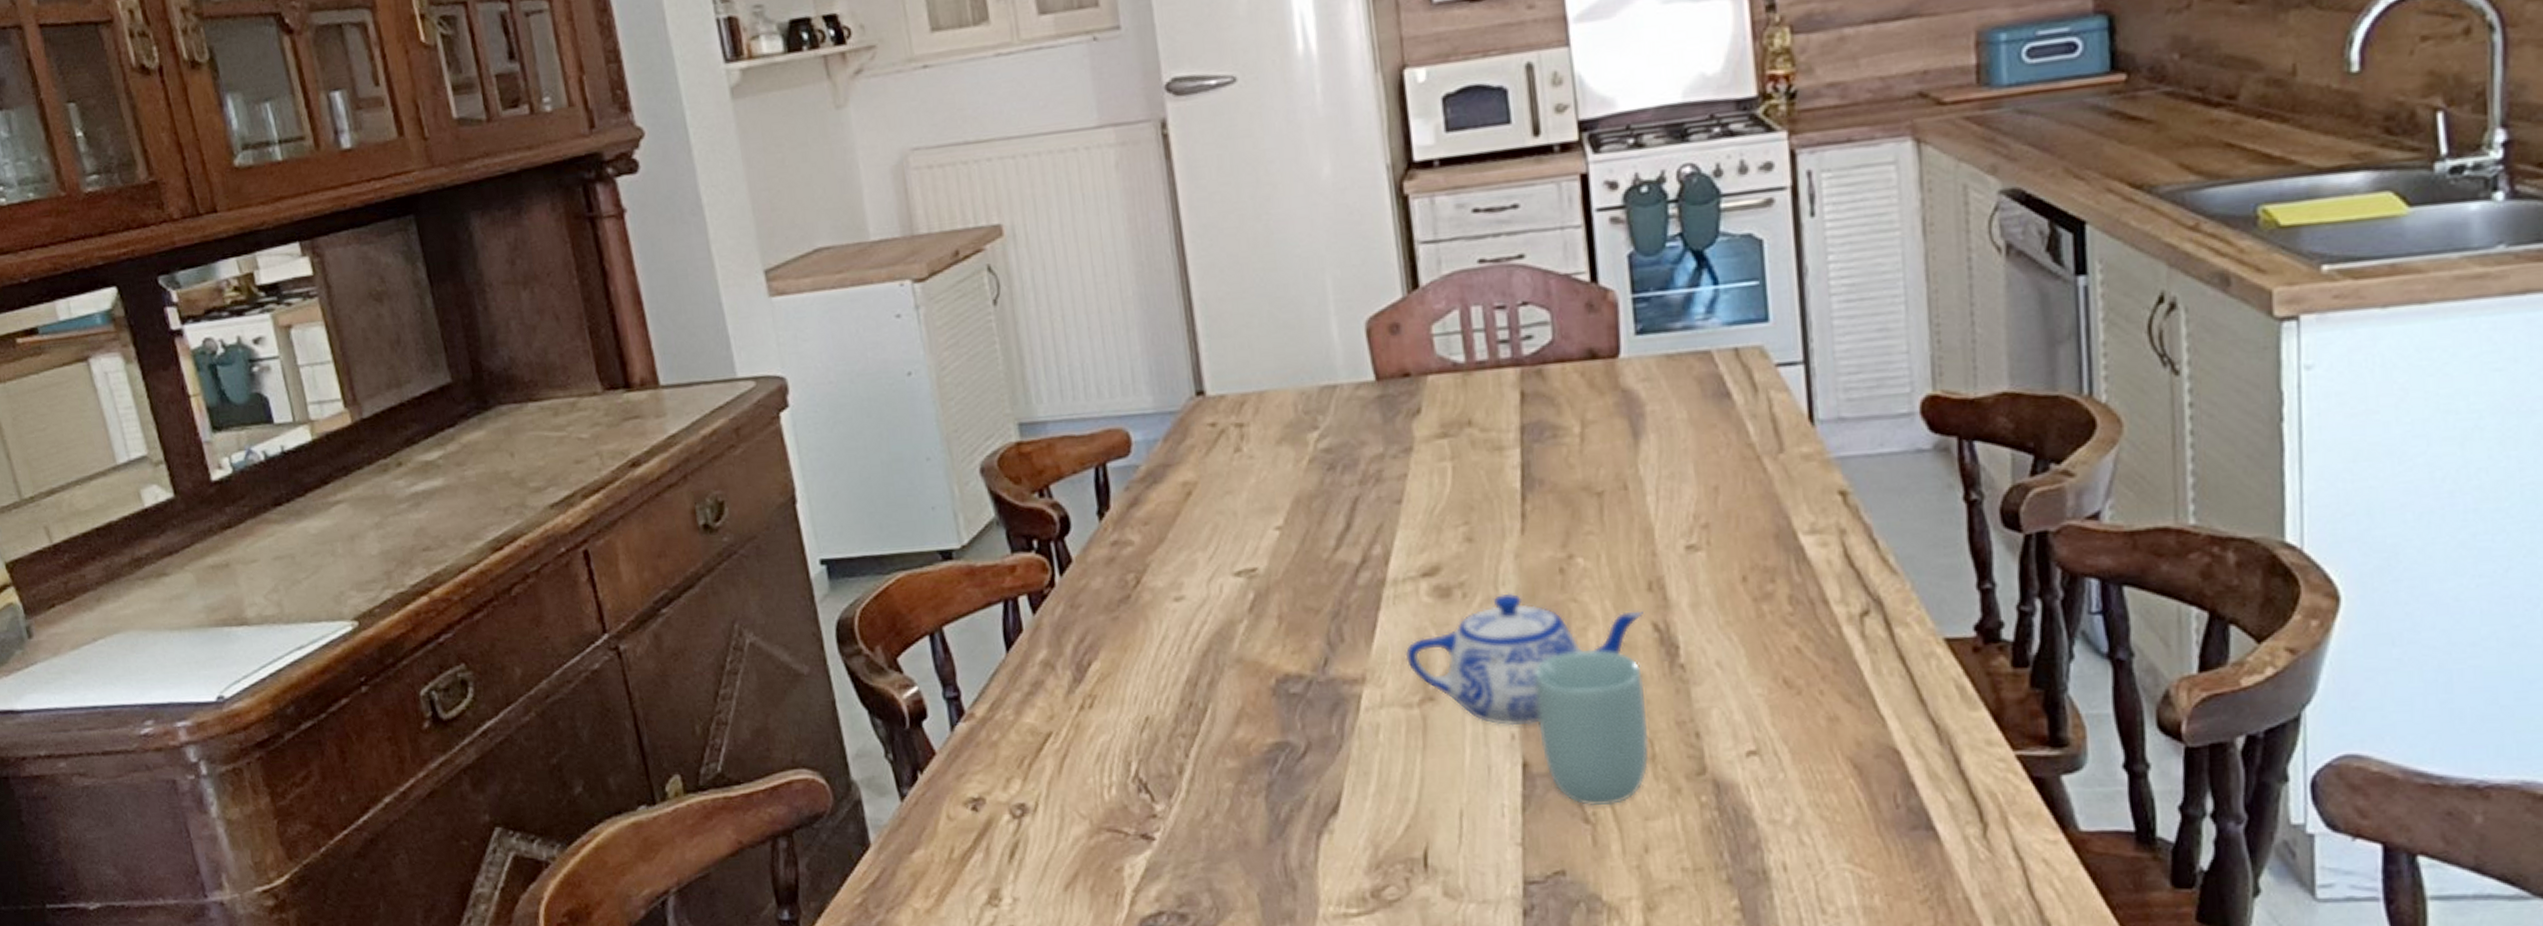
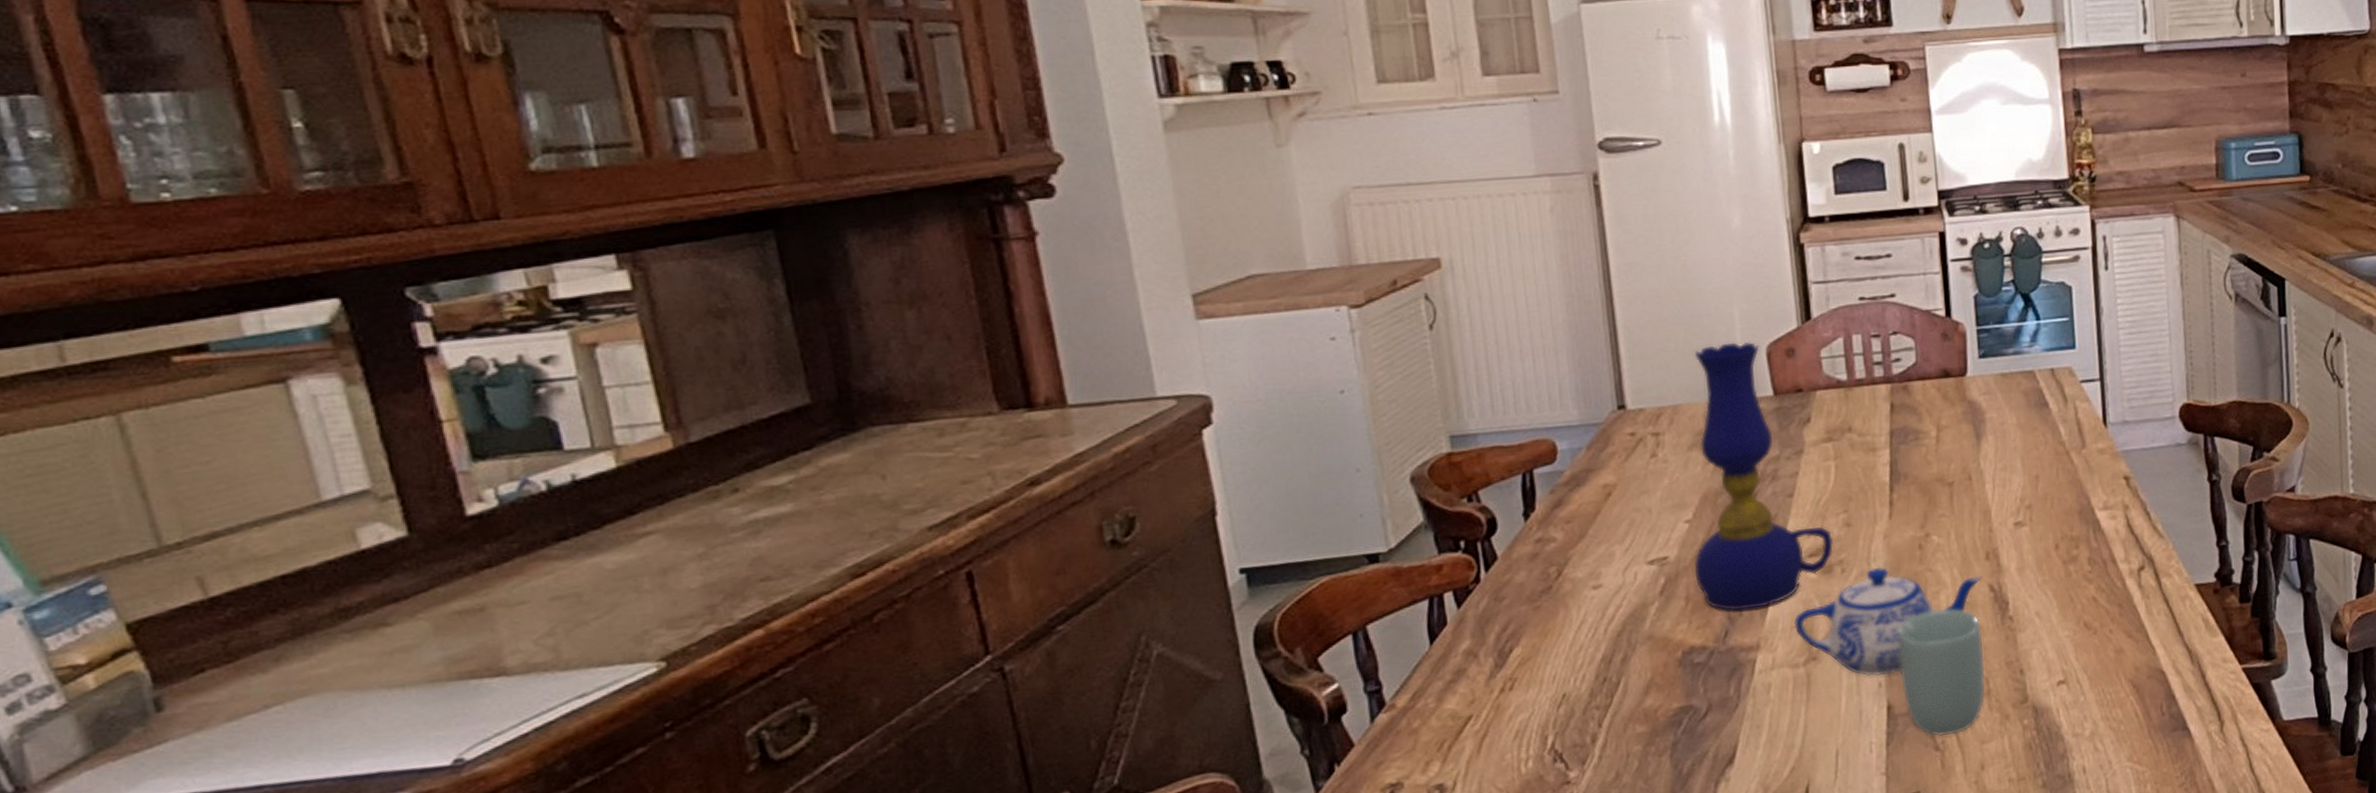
oil lamp: none [1281,315,1453,636] -> present [1693,341,1834,611]

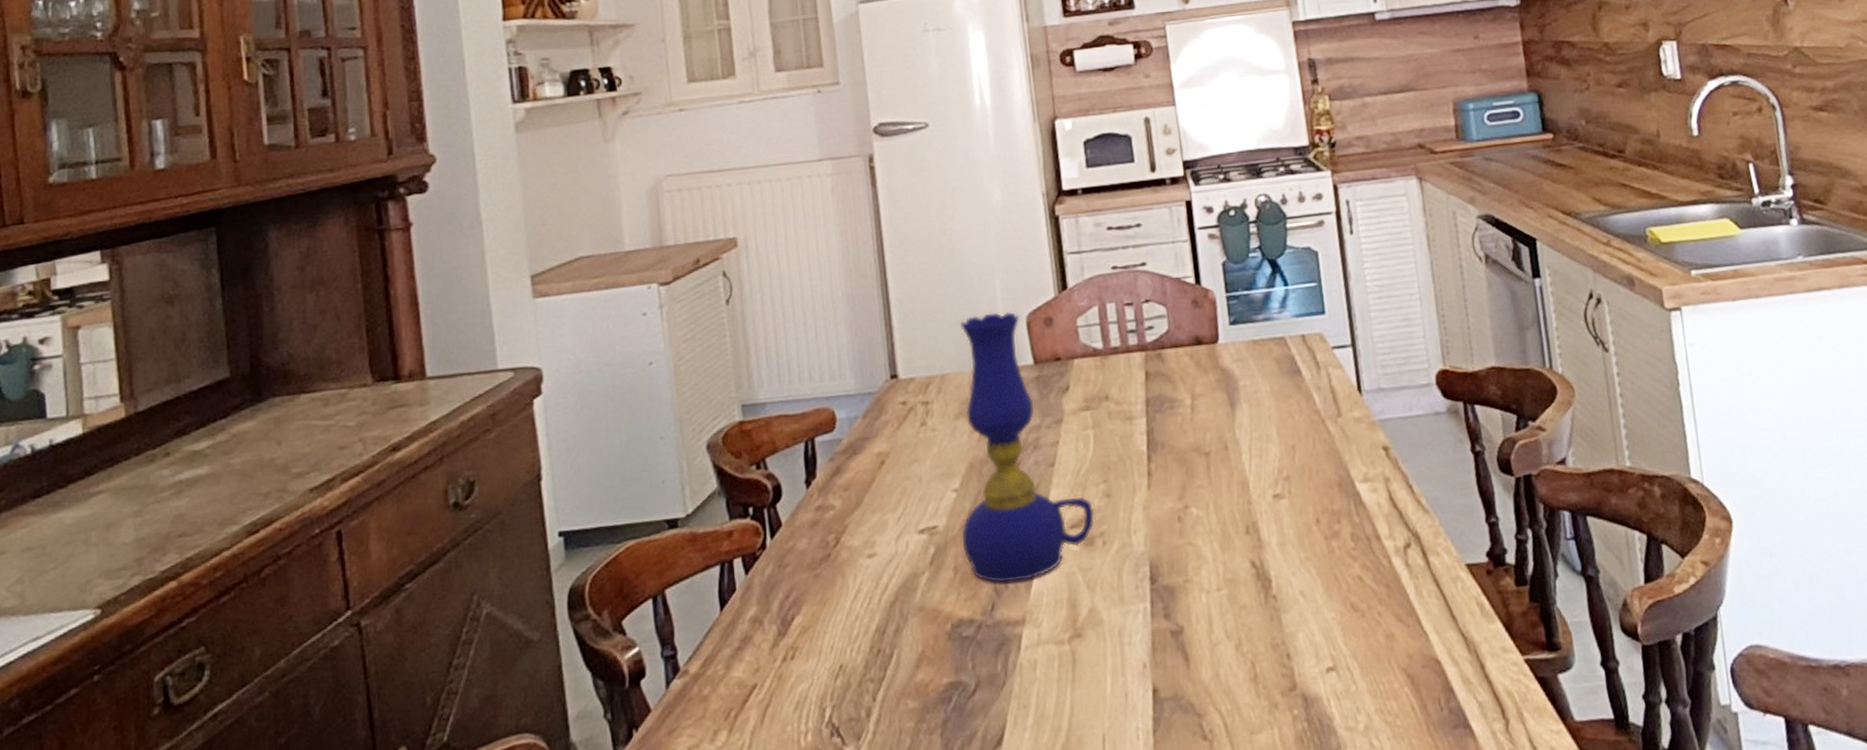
teapot: present [1793,567,1982,677] -> none [1057,539,1243,656]
cup: present [1898,609,1985,737] -> none [1160,585,1252,725]

